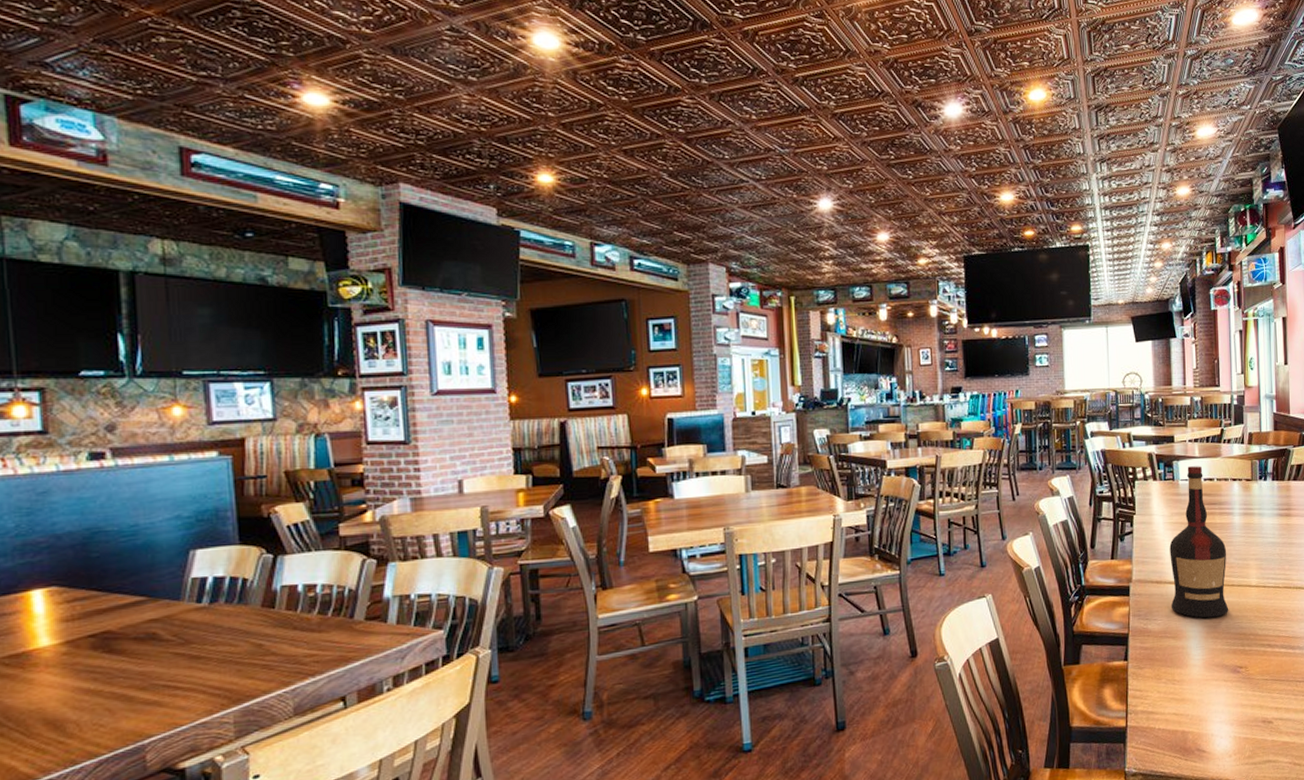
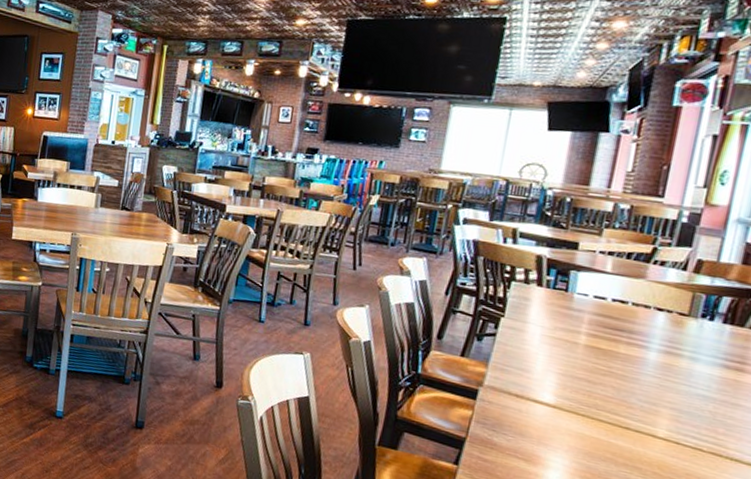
liquor: present [1169,466,1229,618] -> none [529,280,628,458]

